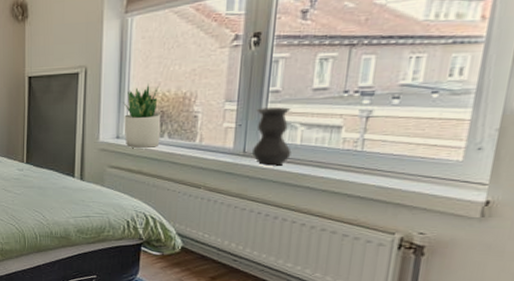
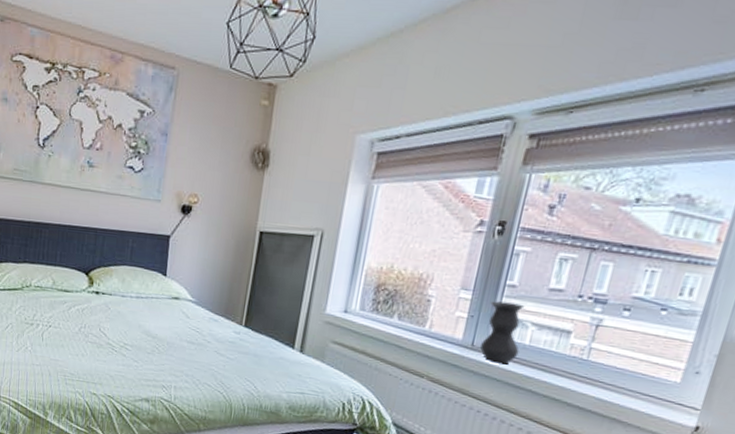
planter: present [123,84,161,149] -> none [353,259,398,328]

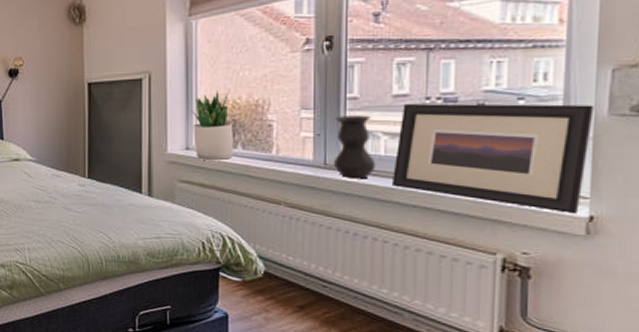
planter: none [353,259,398,328] -> present [191,90,234,161]
picture frame: none [528,298,727,423] -> present [391,103,595,214]

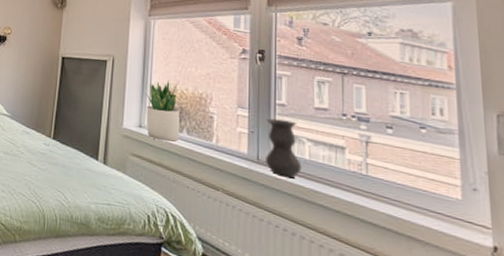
picture frame: present [391,103,595,214] -> none [315,116,486,243]

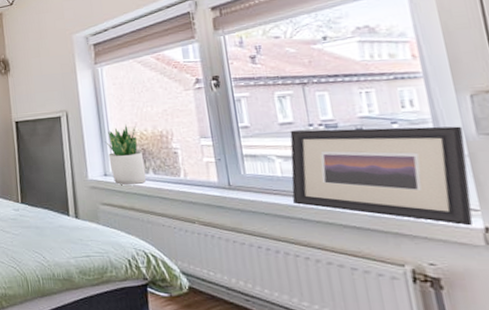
vase: present [264,118,302,180] -> none [231,141,276,200]
picture frame: none [315,116,486,243] -> present [289,126,474,226]

